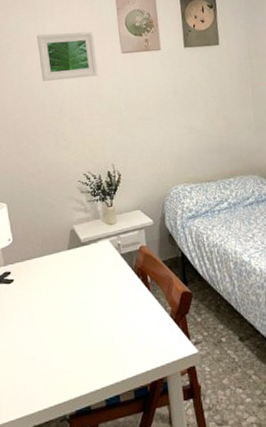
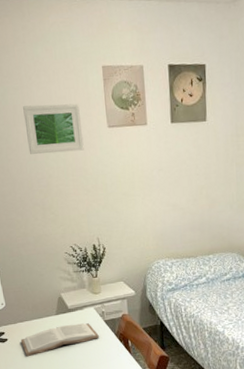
book: none [28,257,115,300] -> present [20,322,99,357]

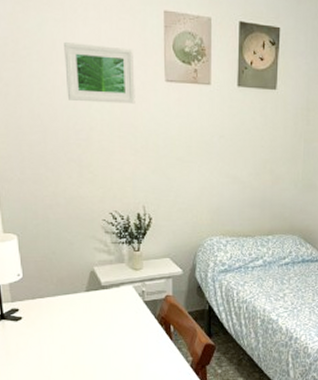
book: present [20,322,99,357] -> none [38,302,136,340]

